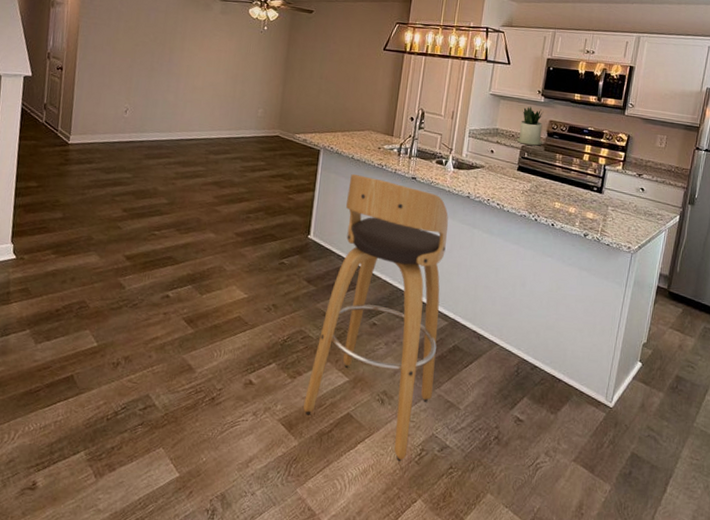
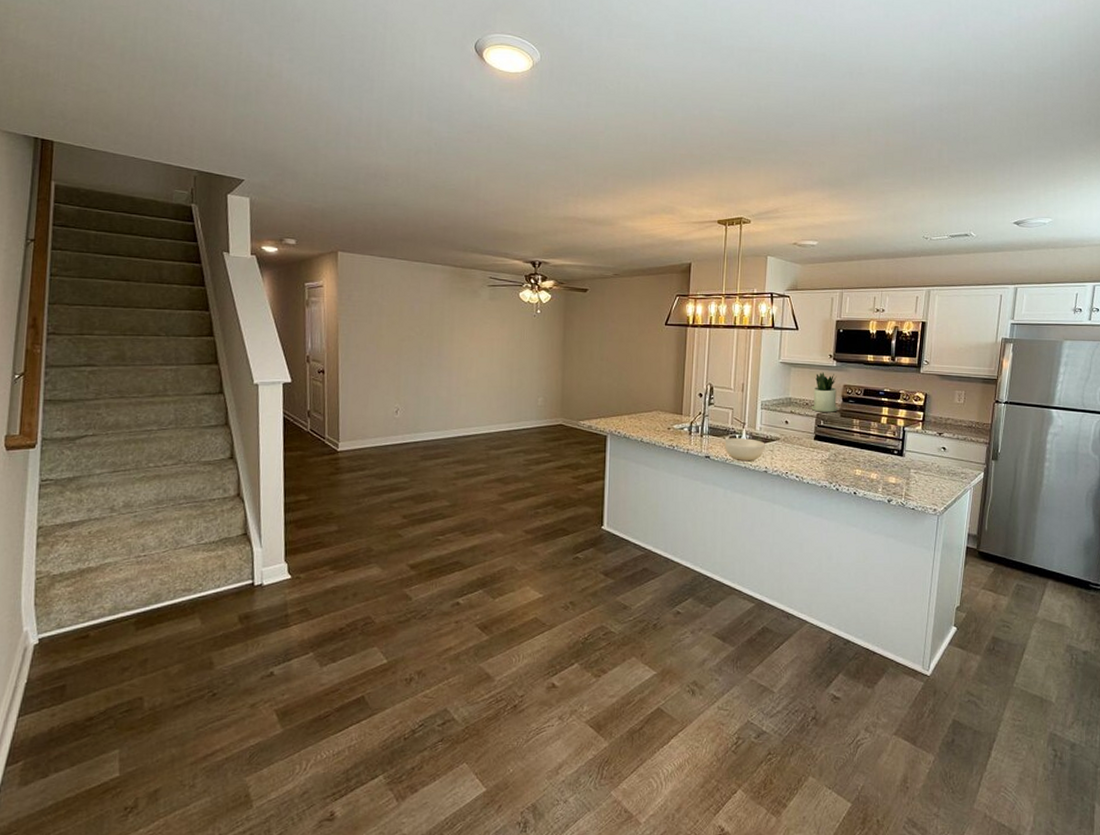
bar stool: present [303,173,449,461] -> none [610,457,748,752]
bowl: none [430,162,471,186] -> present [723,438,766,462]

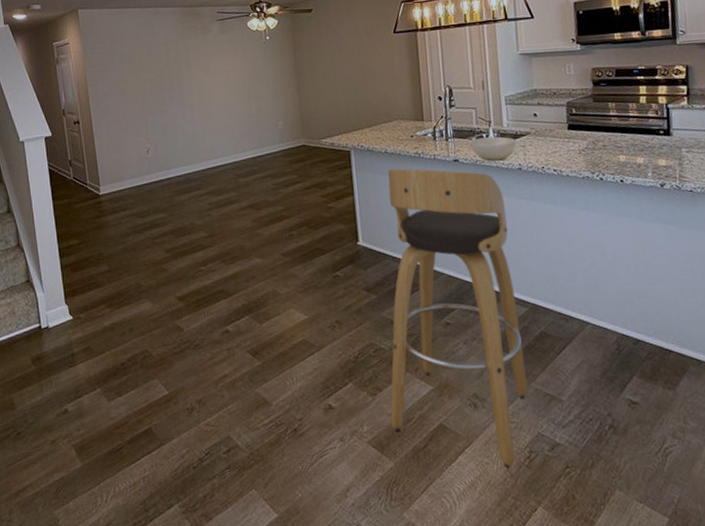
bar stool: none [610,457,748,752] -> present [388,168,528,468]
planter: present [811,371,839,412] -> none [558,57,590,101]

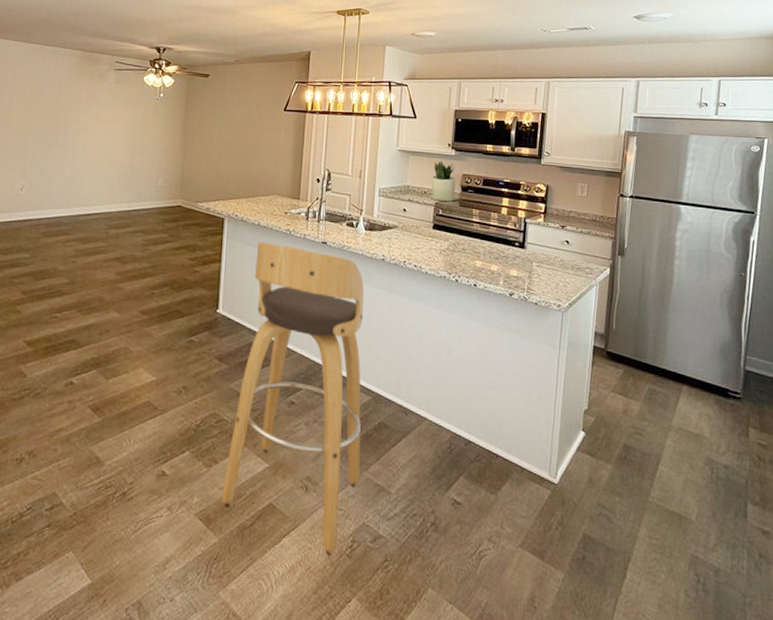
bowl: present [470,136,517,161] -> none [340,224,384,249]
planter: none [558,57,590,101] -> present [429,160,458,202]

